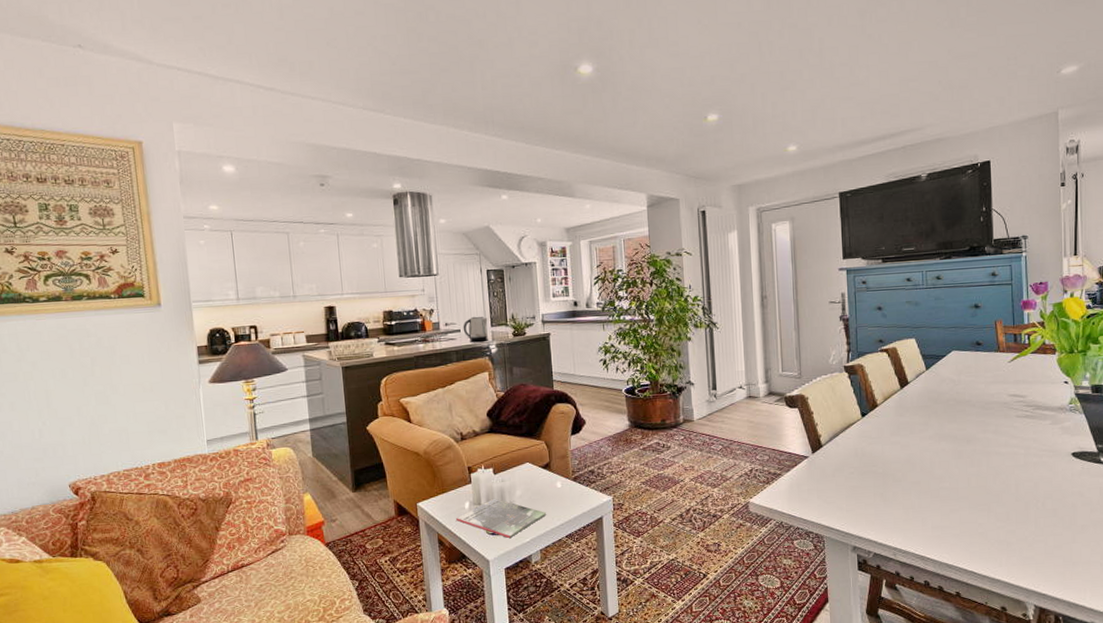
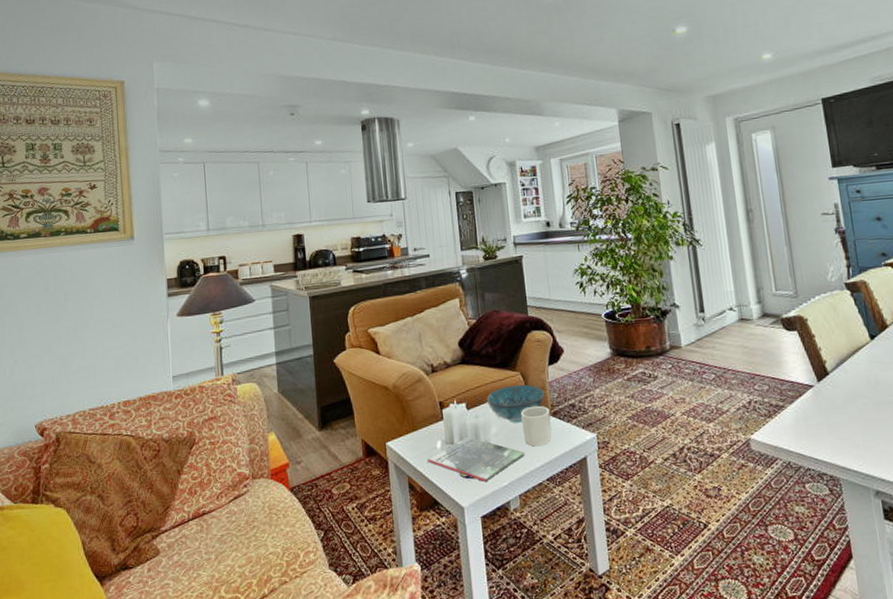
kettle: present [463,316,488,343] -> none [432,239,458,268]
decorative bowl: none [512,452,567,487] -> present [486,384,545,423]
mug: none [543,471,572,508] -> present [520,405,552,447]

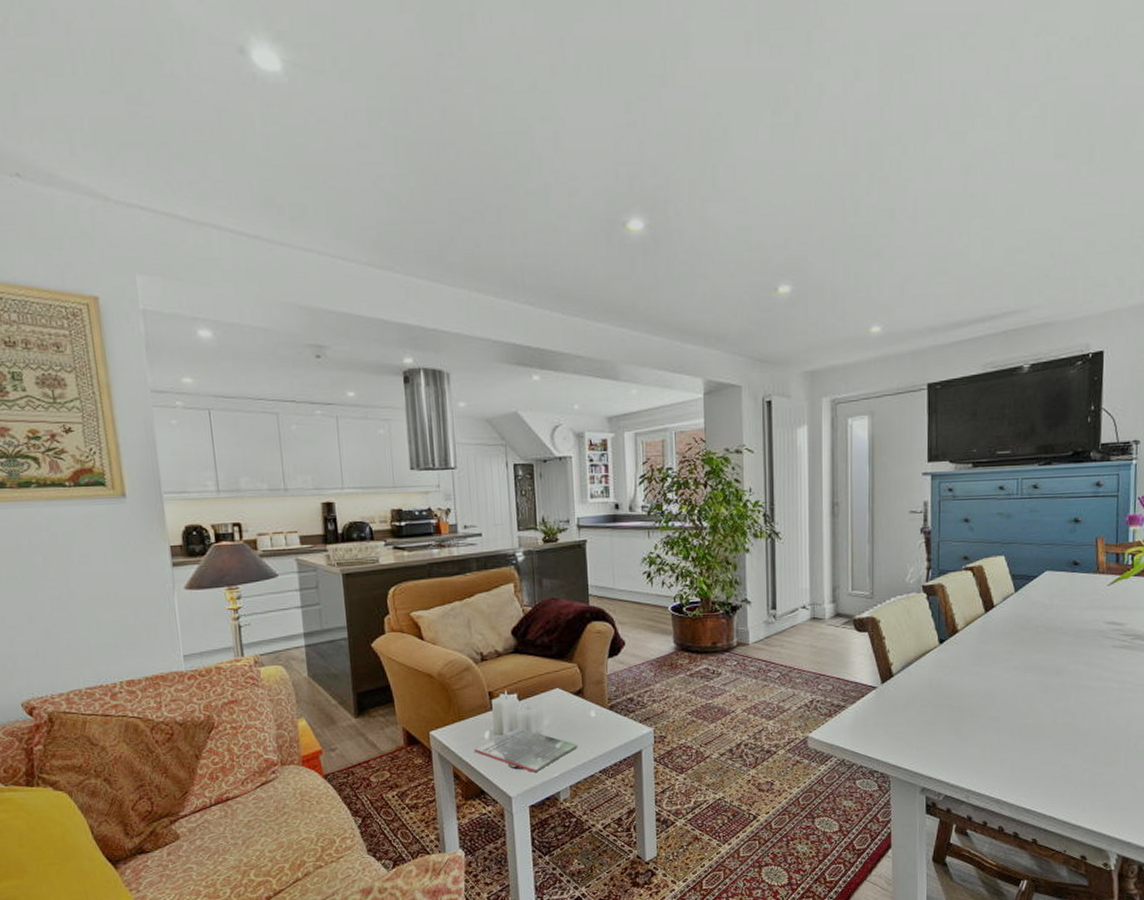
decorative bowl: present [486,384,545,423] -> none [540,676,603,716]
mug: present [520,405,552,447] -> none [575,698,607,739]

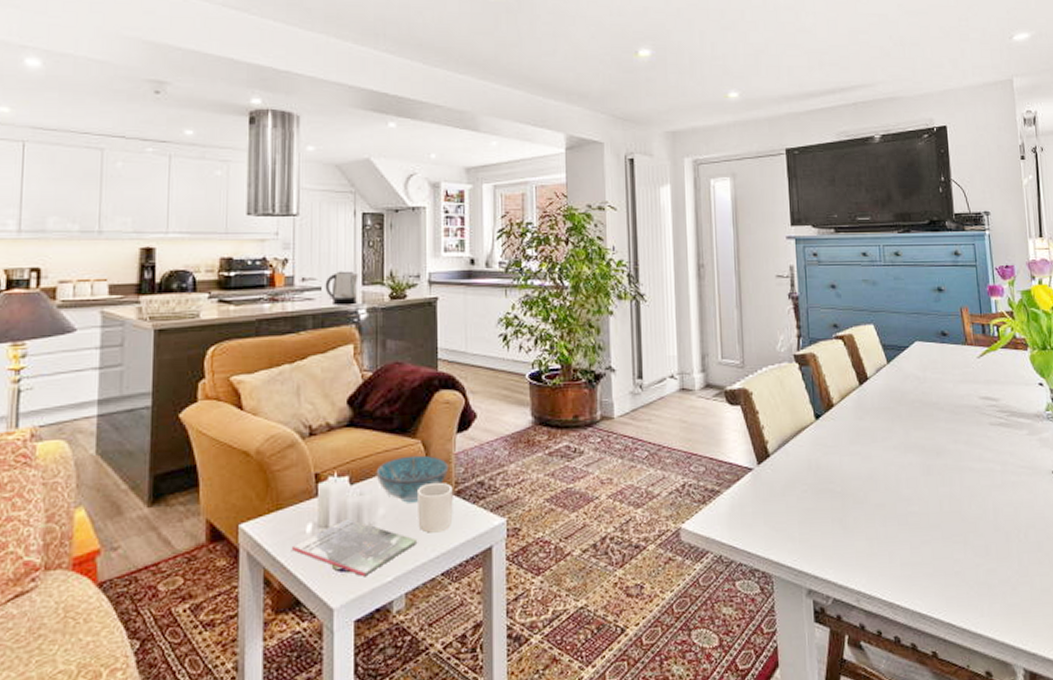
kettle: none [484,518,514,550] -> present [325,271,359,306]
decorative bowl: none [540,676,603,716] -> present [376,455,450,503]
mug: none [575,698,607,739] -> present [416,482,453,533]

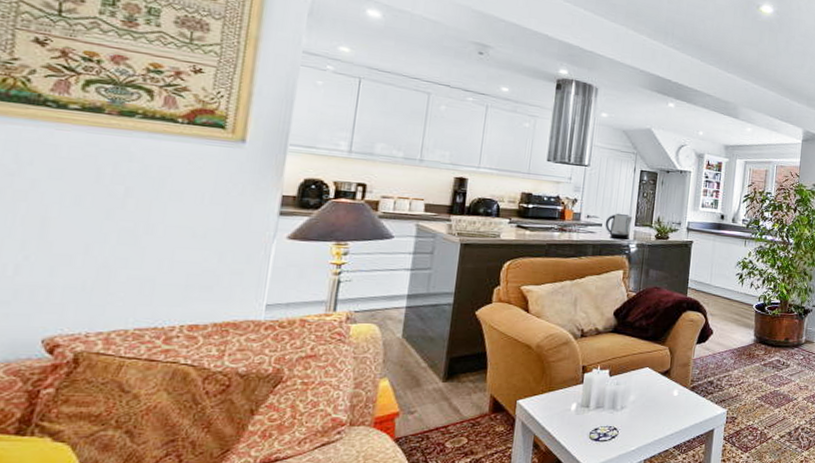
magazine: present [292,518,418,576] -> none [559,401,658,445]
decorative bowl: present [376,455,450,503] -> none [630,358,688,393]
mug: present [416,482,453,533] -> none [659,379,689,416]

